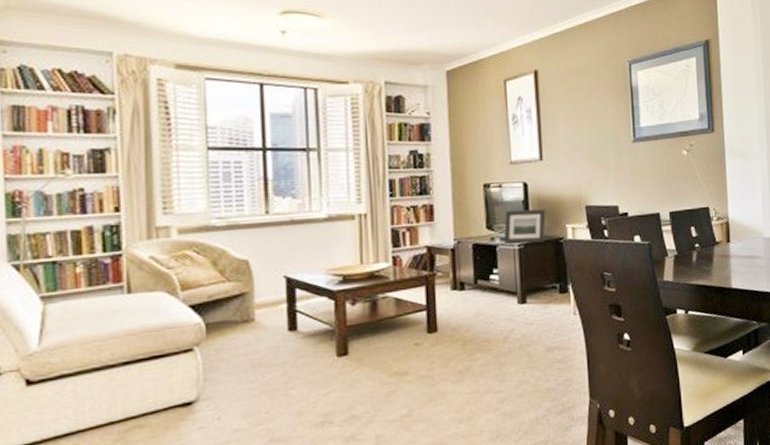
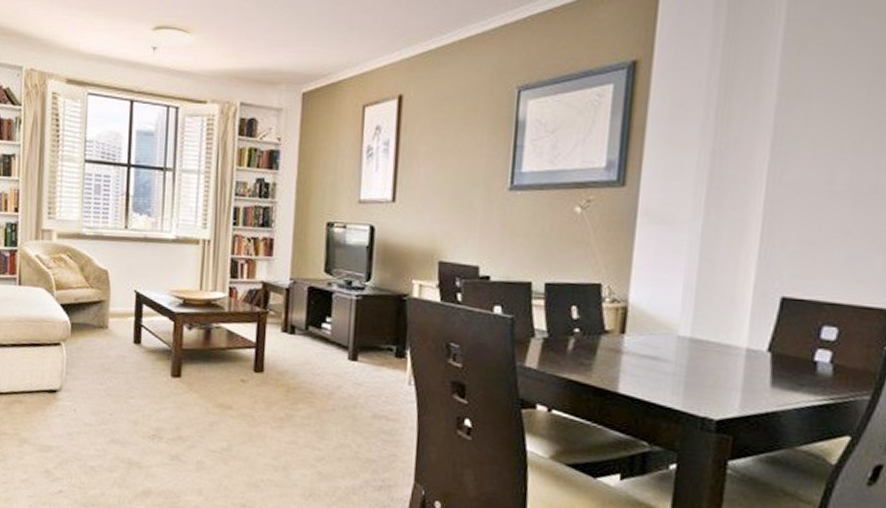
picture frame: present [504,209,546,245] -> none [342,256,392,296]

